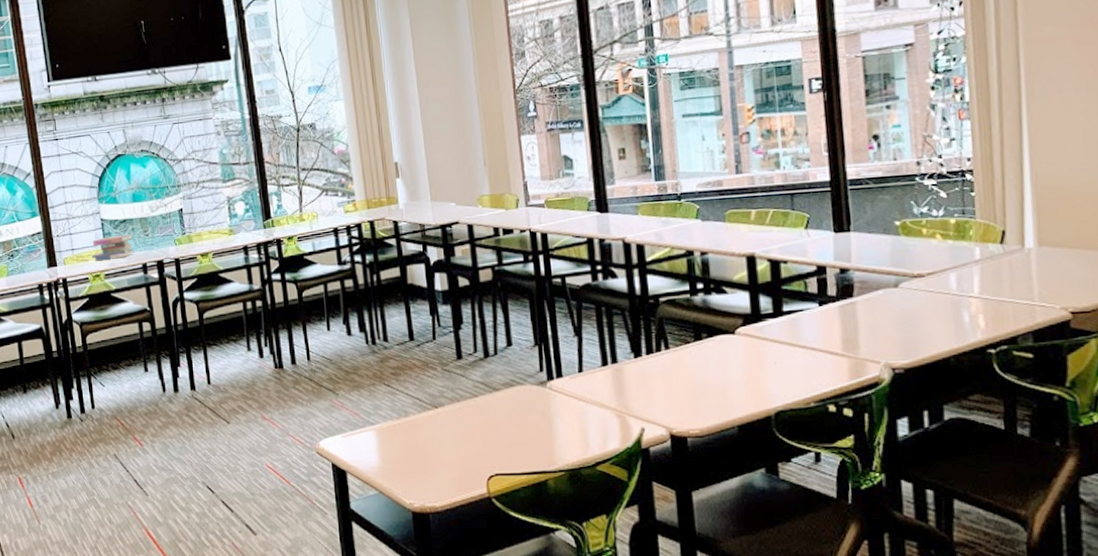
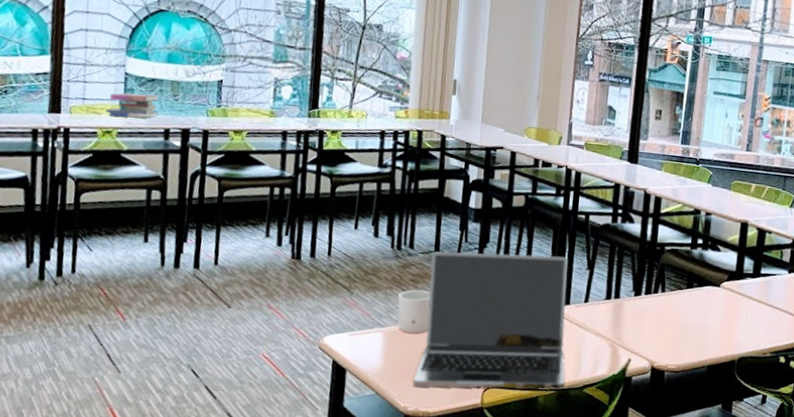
mug: none [382,382,419,428] -> present [397,289,431,334]
laptop: none [408,327,574,482] -> present [413,251,568,390]

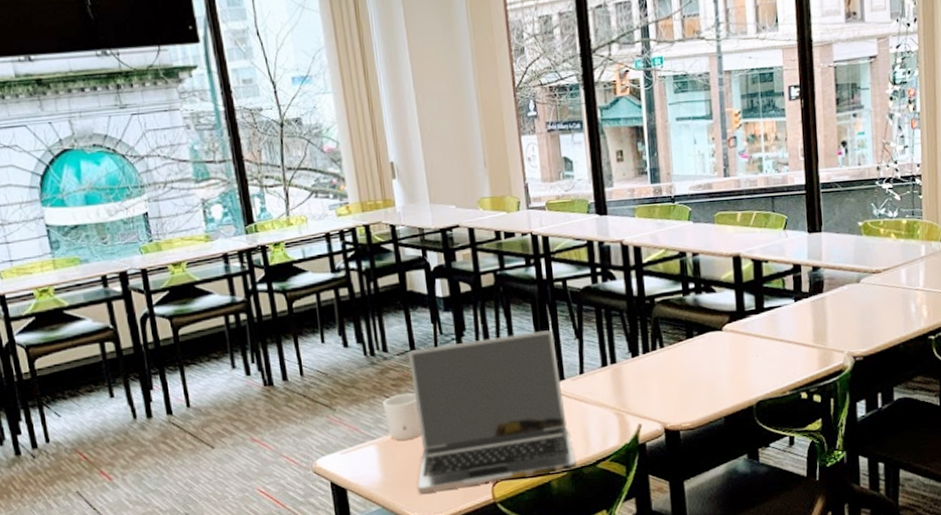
books: present [105,92,159,118] -> none [36,242,91,274]

